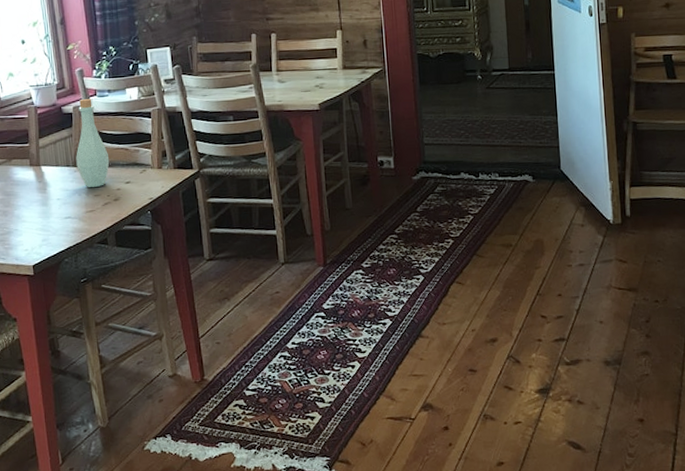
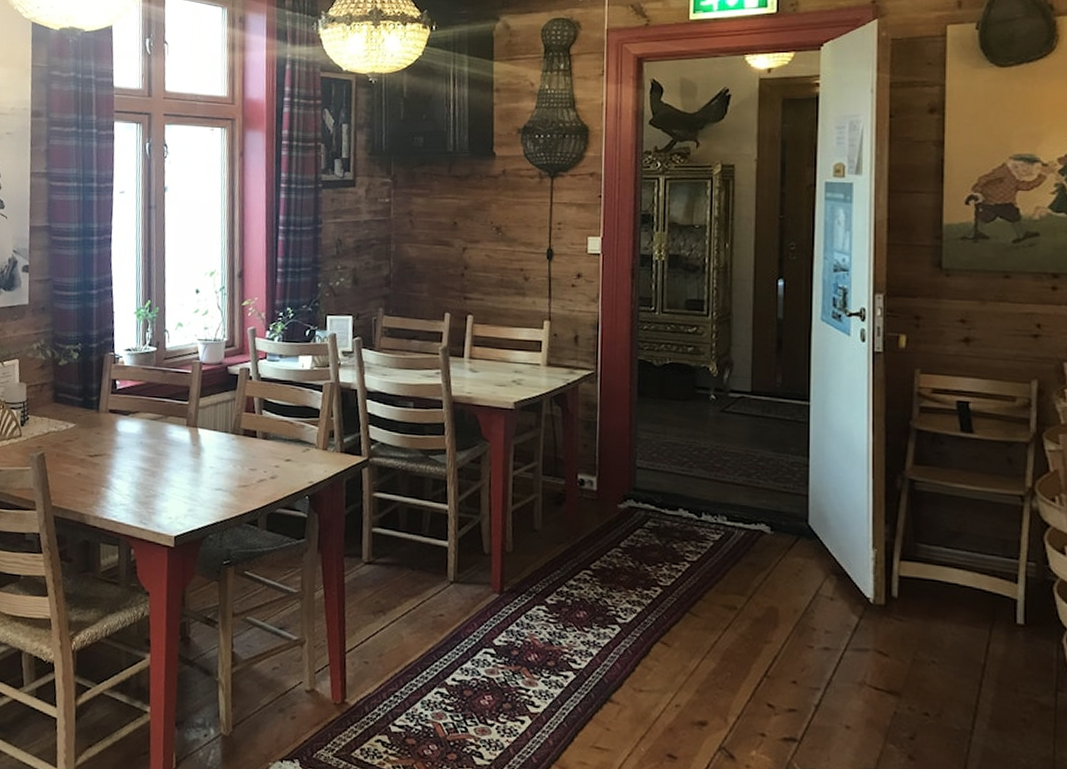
bottle: present [76,98,110,188] -> none [235,360,272,461]

